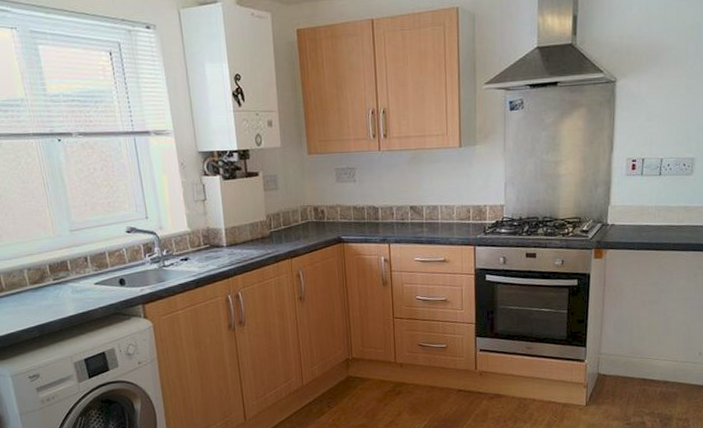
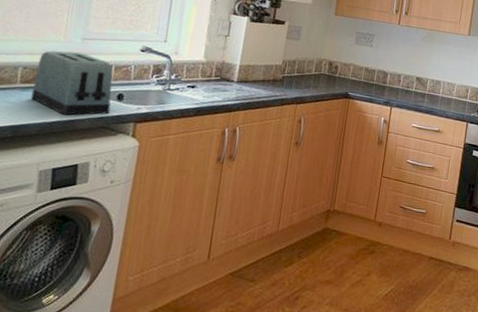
toaster: none [38,245,117,308] -> present [30,50,113,116]

